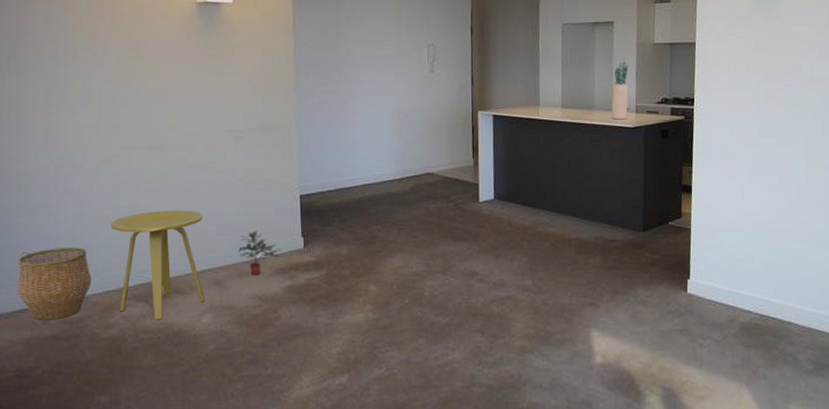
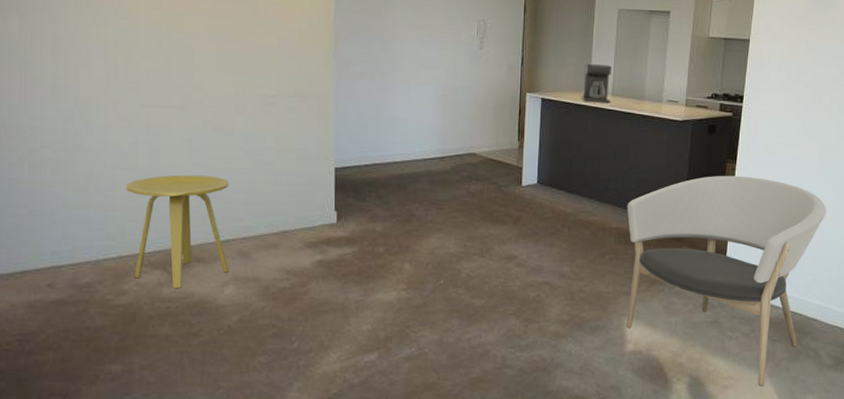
basket: present [17,247,91,320] -> none [19,208,104,284]
potted plant: present [238,230,281,276] -> none [266,201,313,248]
coffee maker: none [531,78,562,117] -> present [581,63,611,105]
armchair: none [584,178,791,396] -> present [626,175,827,386]
vase: present [611,59,629,120] -> none [661,51,682,112]

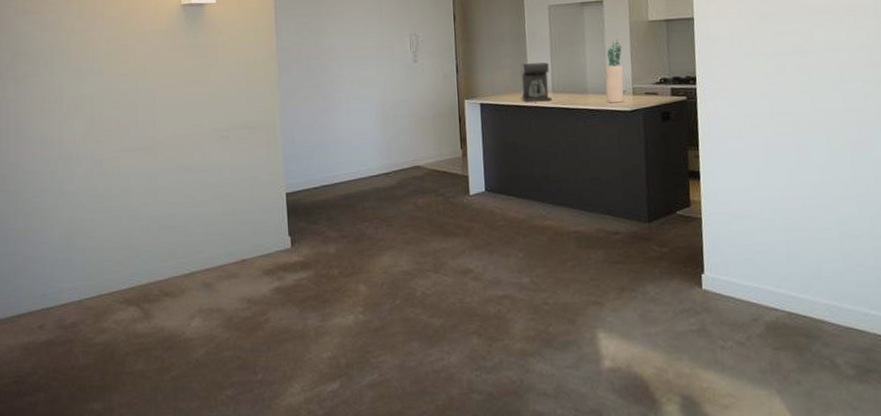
side table: present [126,174,229,288] -> none [102,211,194,323]
armchair: present [626,175,827,386] -> none [583,162,815,405]
vase: none [661,51,682,112] -> present [605,39,624,104]

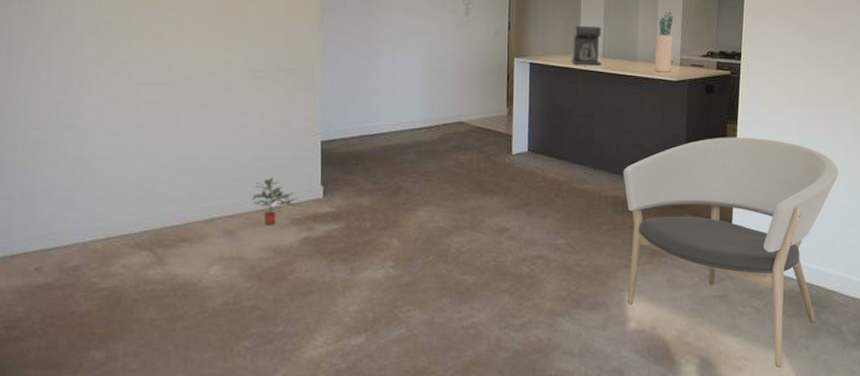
potted plant: none [226,230,269,277] -> present [252,177,299,226]
armchair: none [583,162,815,405] -> present [623,137,839,368]

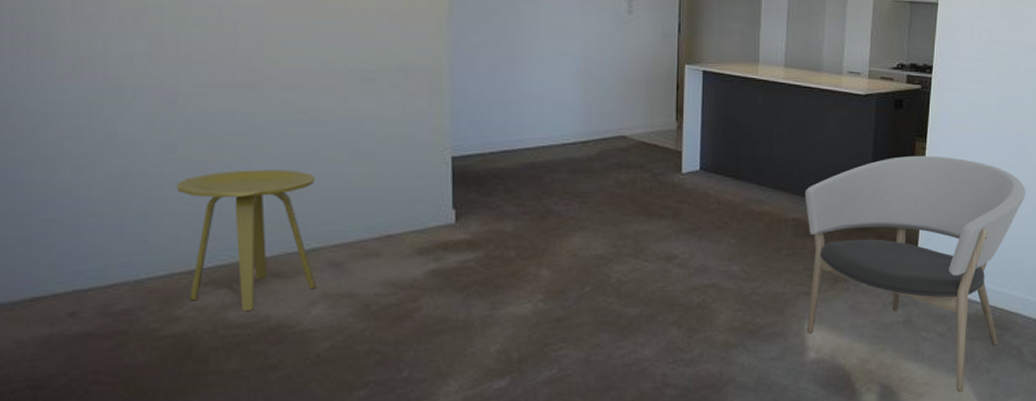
side table: none [114,152,216,270] -> present [176,169,316,311]
potted plant: present [252,177,299,226] -> none [365,199,424,256]
coffee maker: present [570,25,602,67] -> none [749,30,784,77]
vase: present [655,9,674,73] -> none [841,16,863,85]

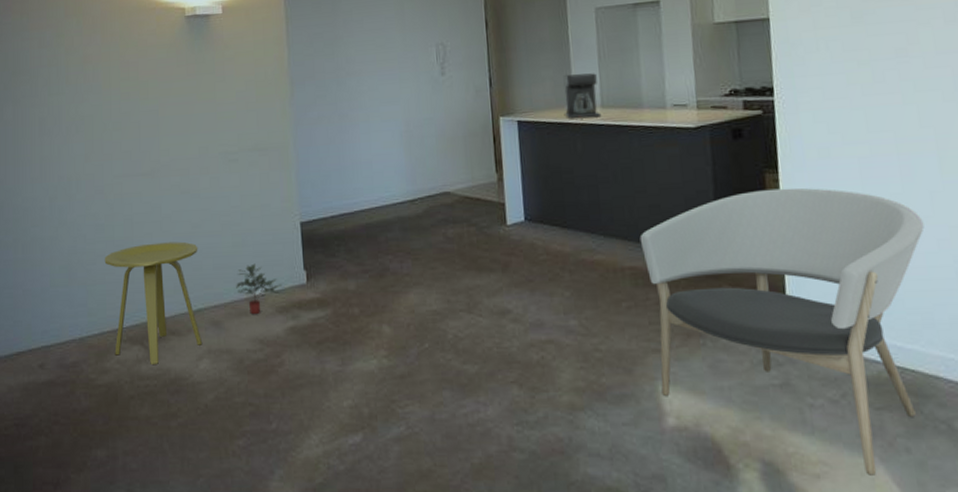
potted plant: none [365,199,424,256] -> present [236,263,282,315]
coffee maker: none [749,30,784,77] -> present [563,73,602,120]

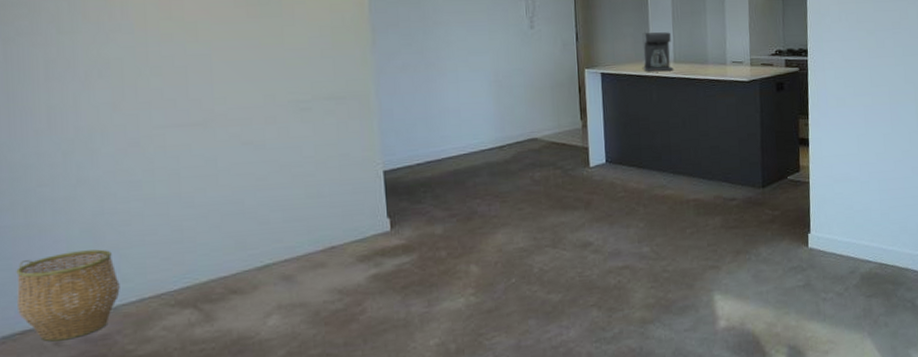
basket: none [14,284,86,364] -> present [16,249,120,342]
side table: present [104,241,202,364] -> none [142,195,270,327]
potted plant: present [236,263,282,315] -> none [310,214,363,266]
armchair: present [640,187,924,476] -> none [702,130,904,347]

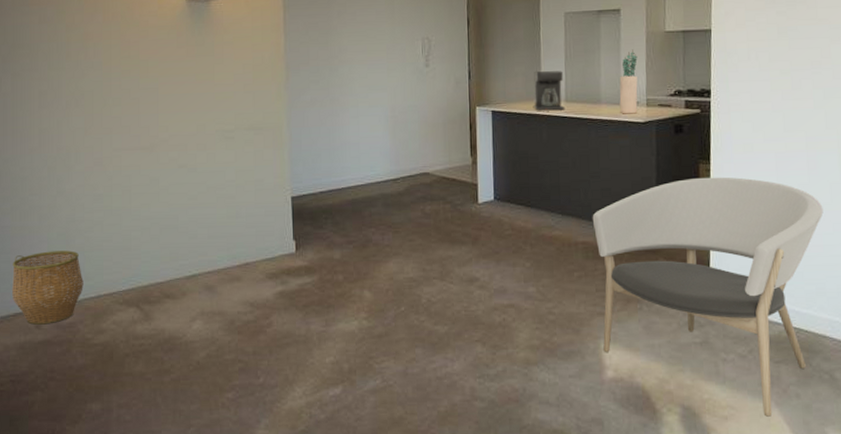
armchair: none [702,130,904,347] -> present [592,177,824,417]
vase: none [725,11,743,74] -> present [619,49,638,114]

